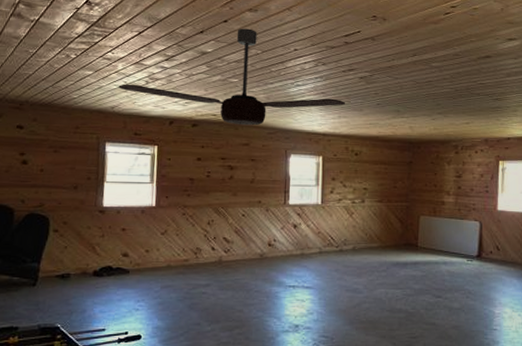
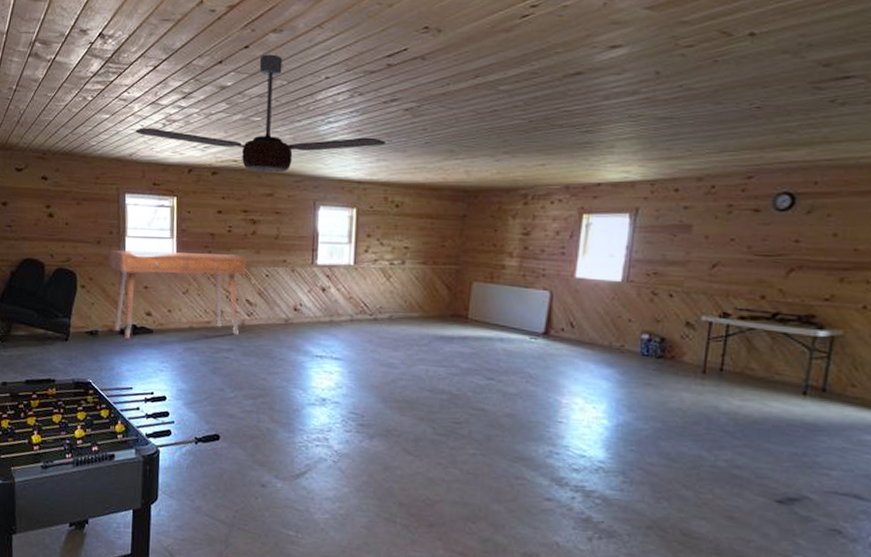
desk: none [85,194,224,282] -> present [108,249,246,340]

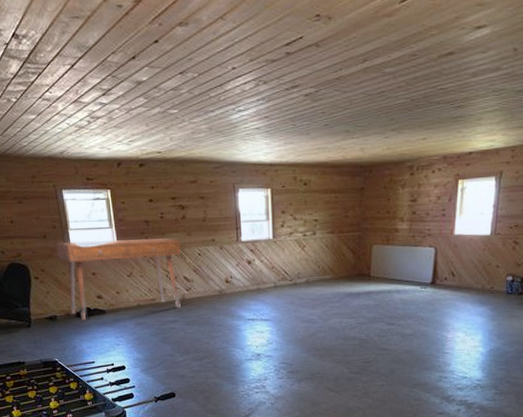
ceiling fan: present [135,54,387,173] -> none [62,47,292,161]

